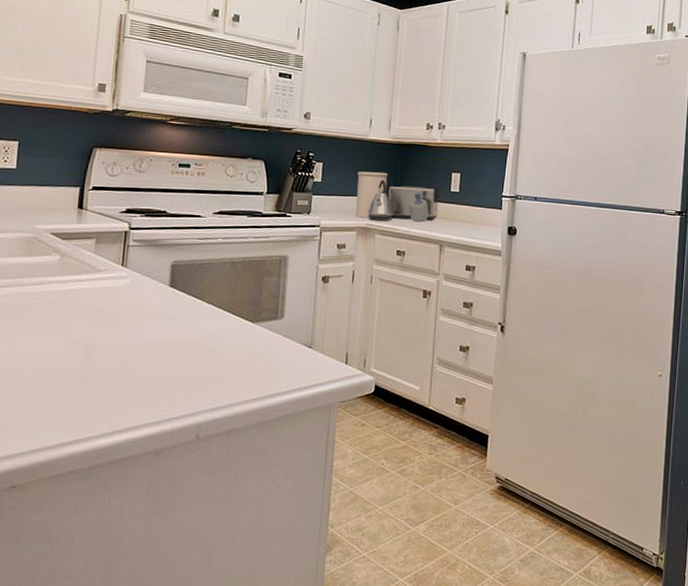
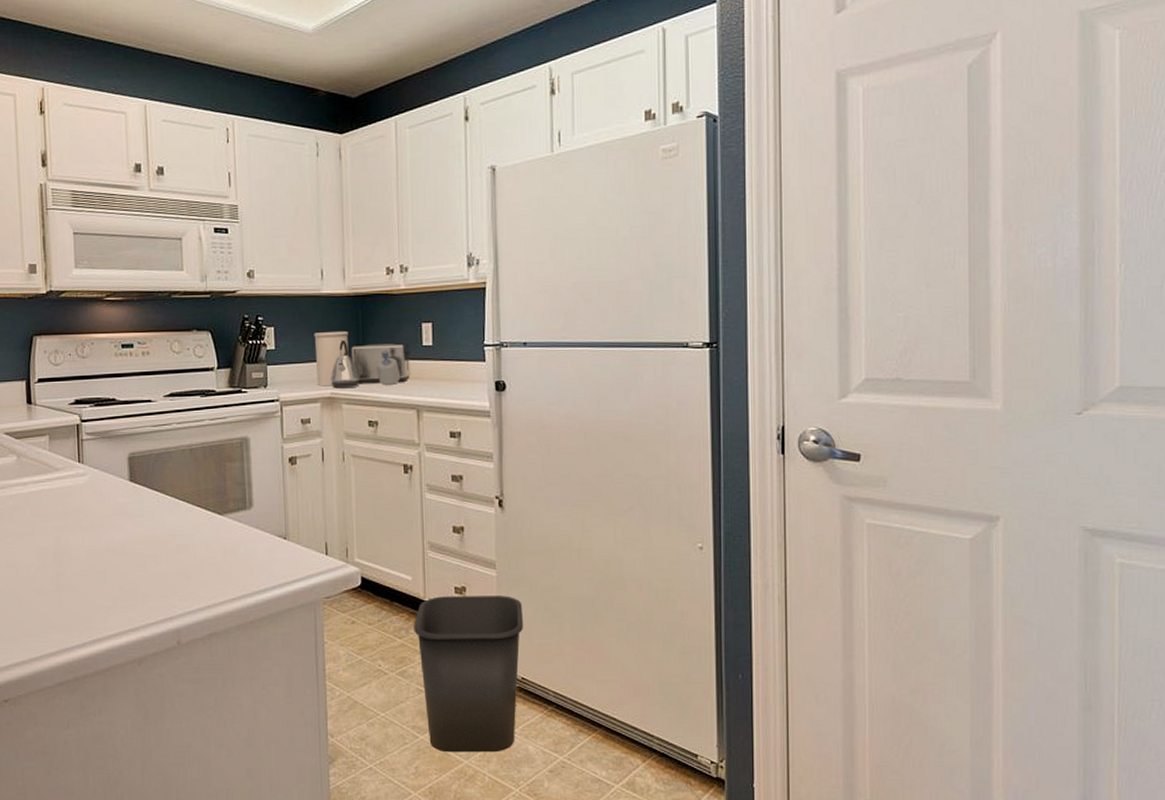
waste bin: none [416,405,512,544] -> present [414,596,523,753]

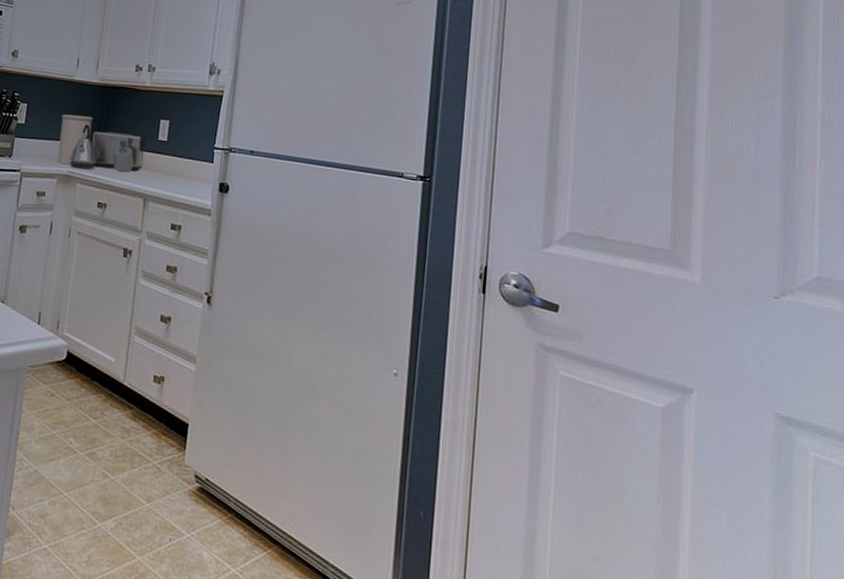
waste bin: present [414,596,523,753] -> none [106,382,216,553]

